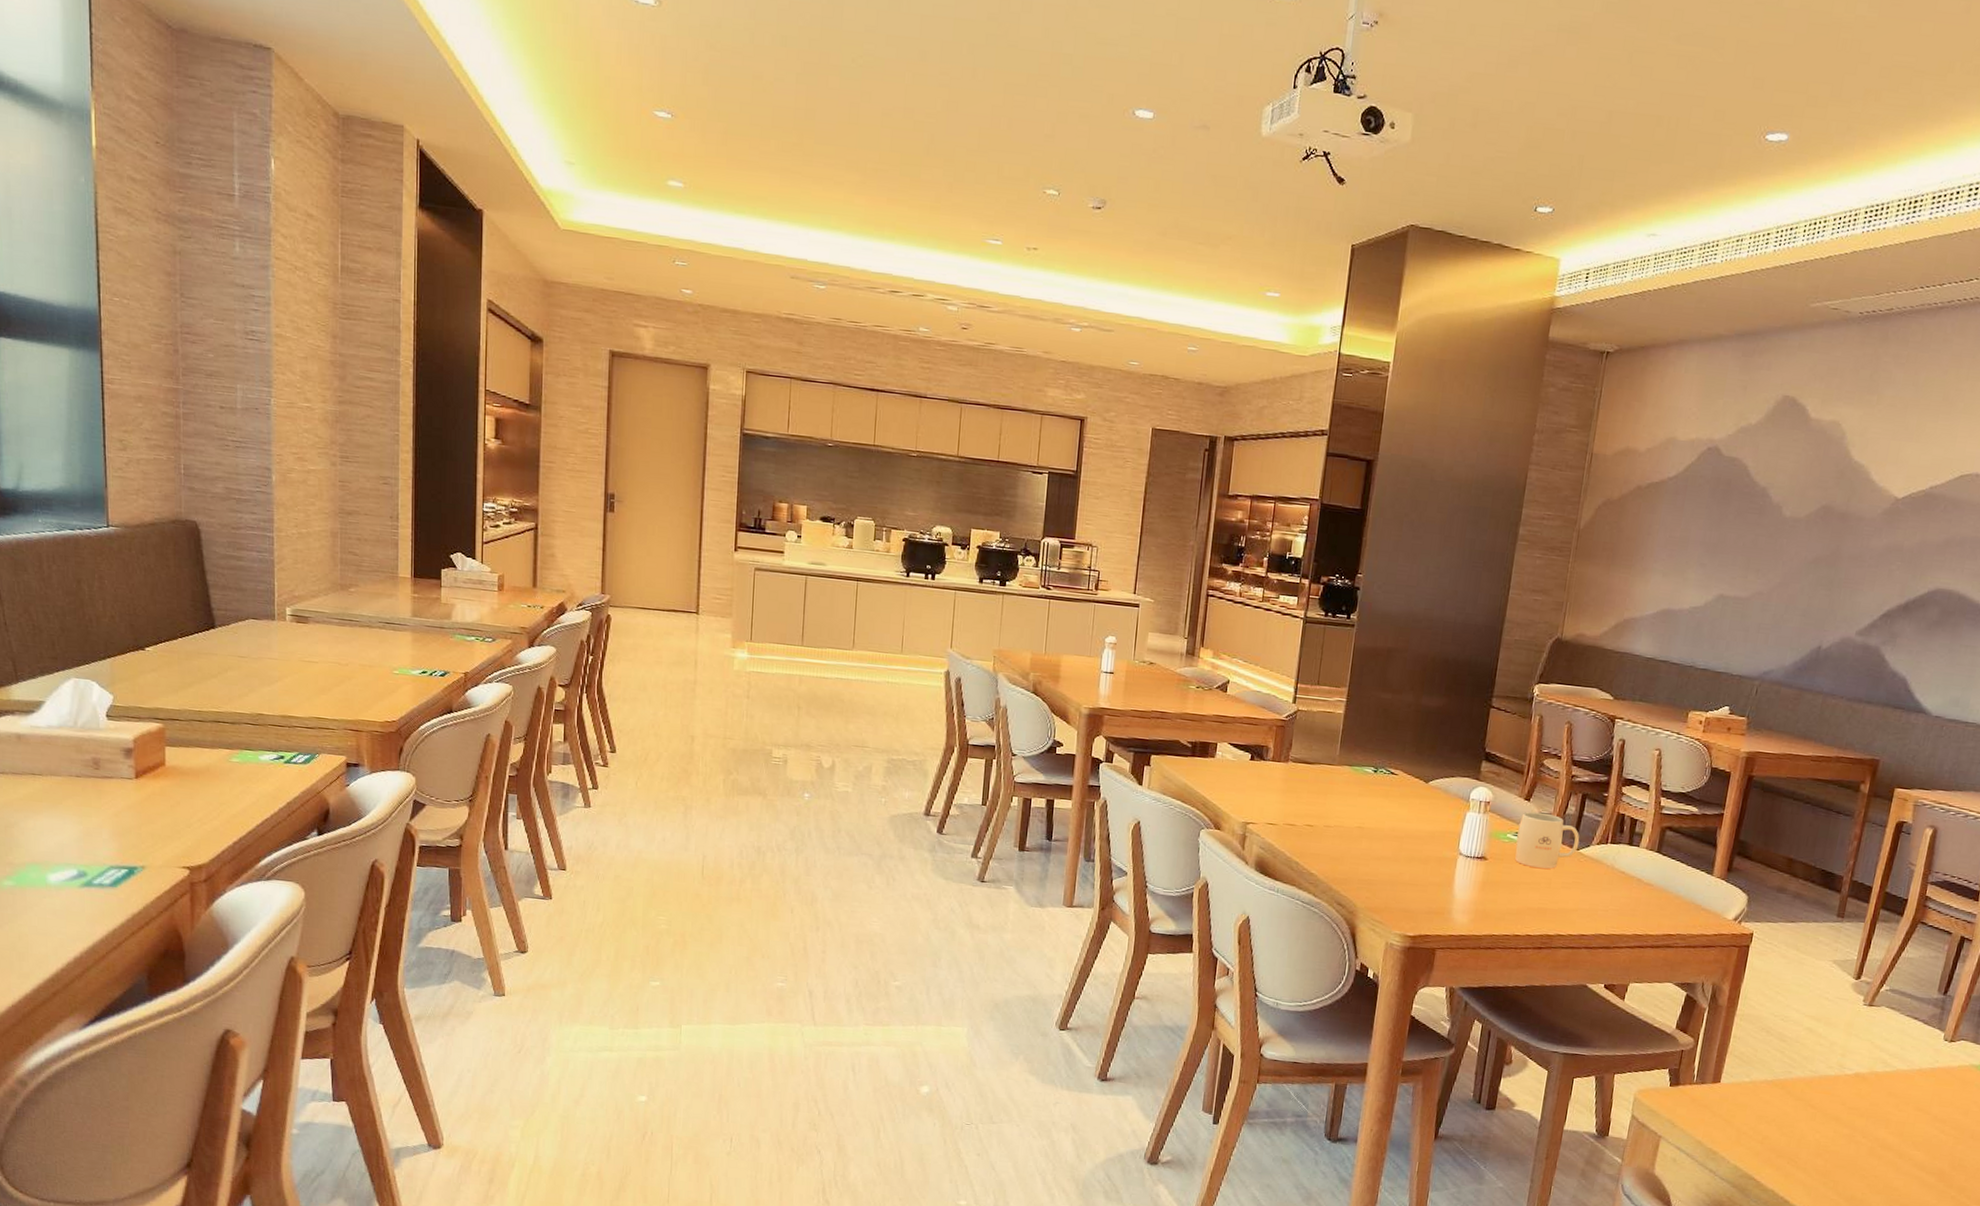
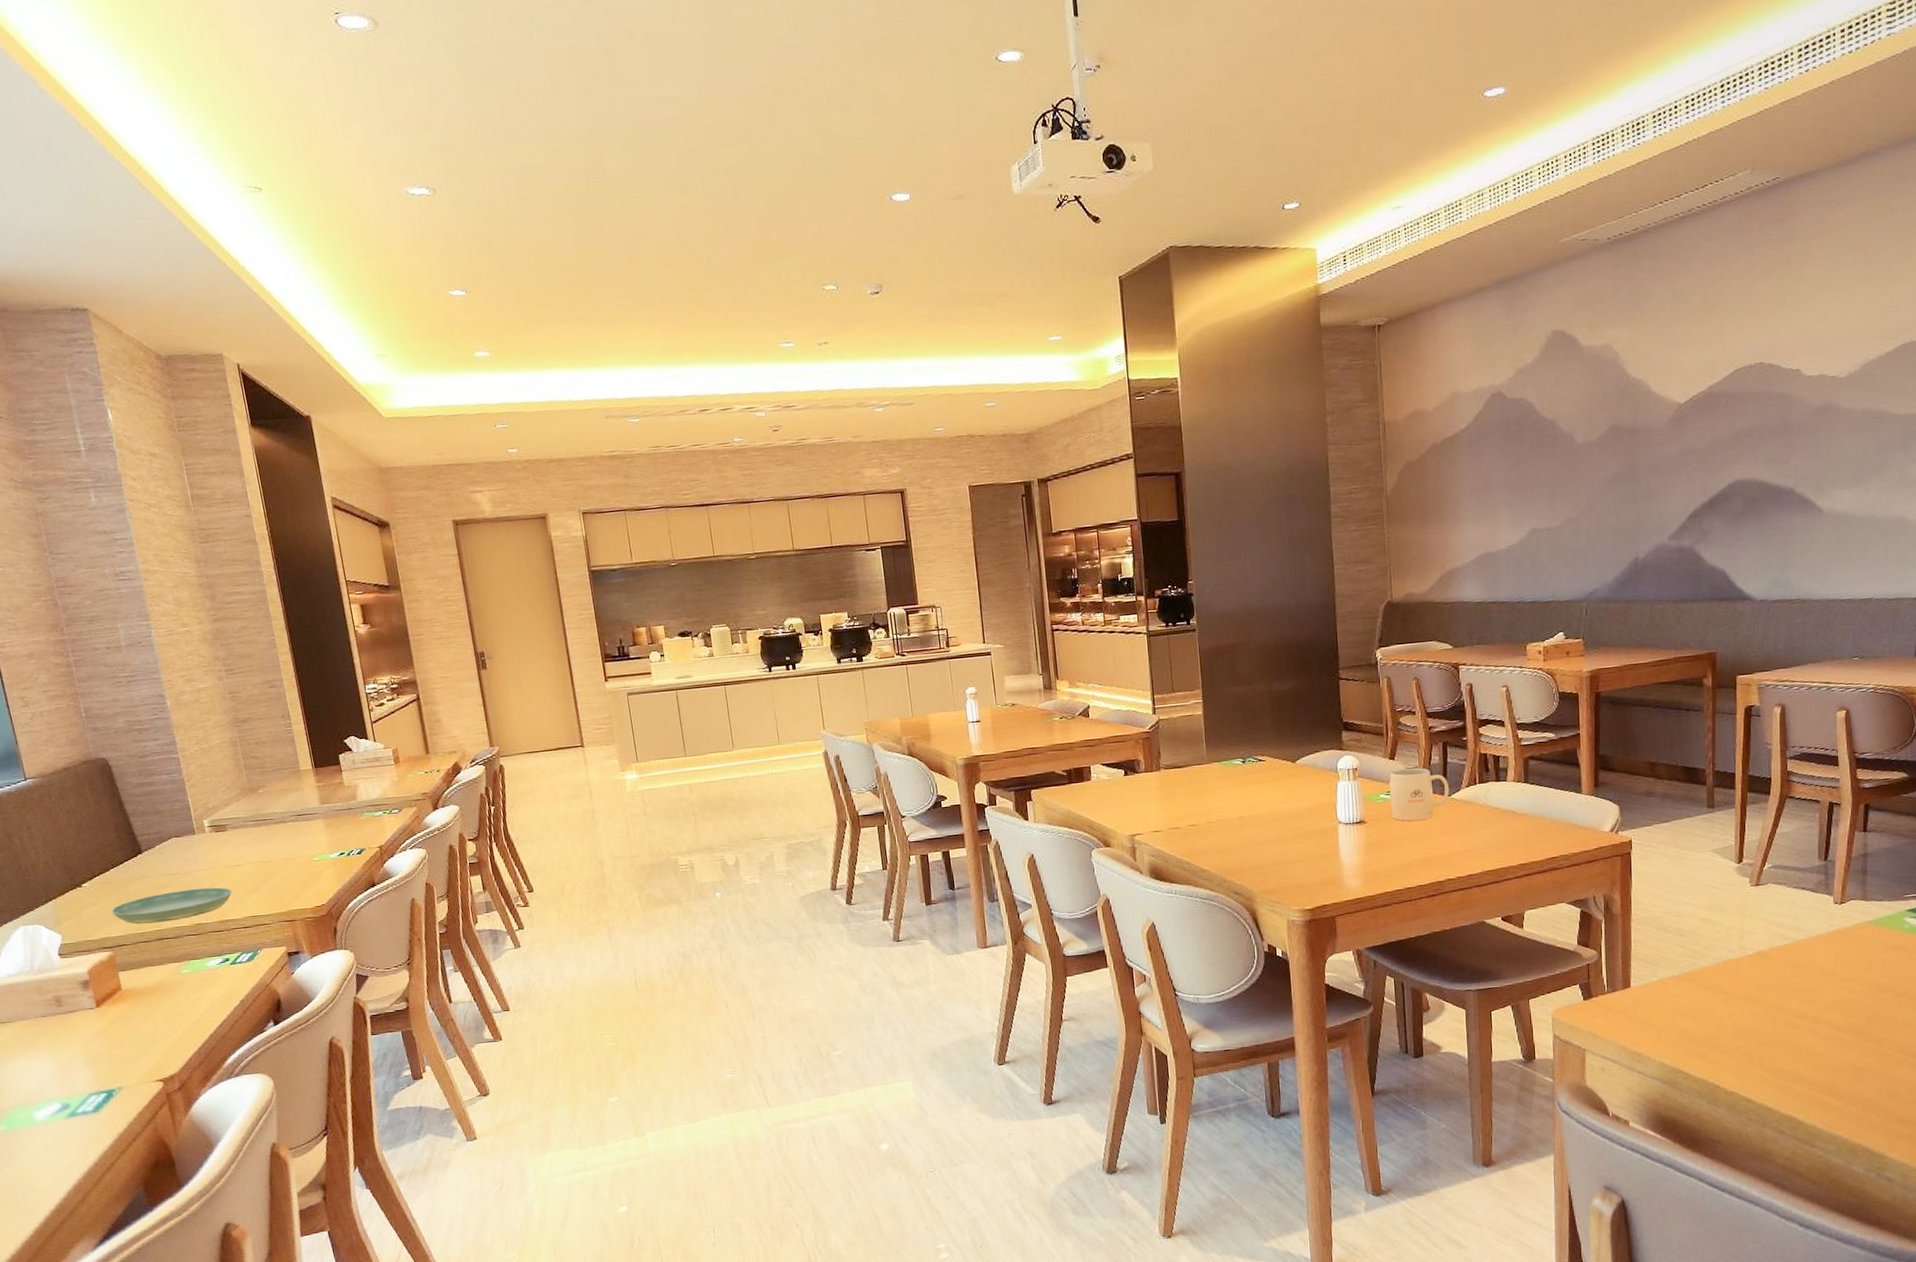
saucer: none [170,674,302,706] -> present [111,887,233,924]

